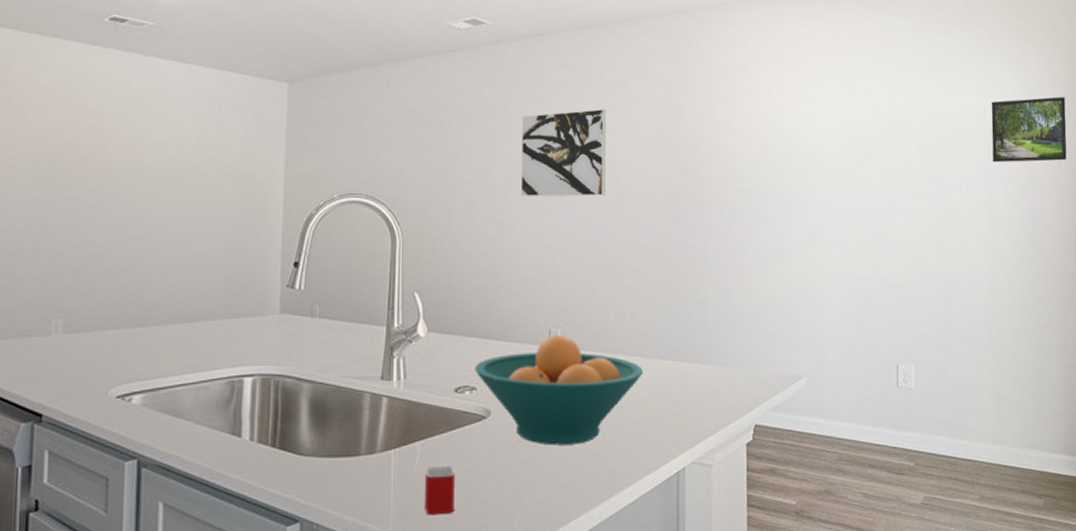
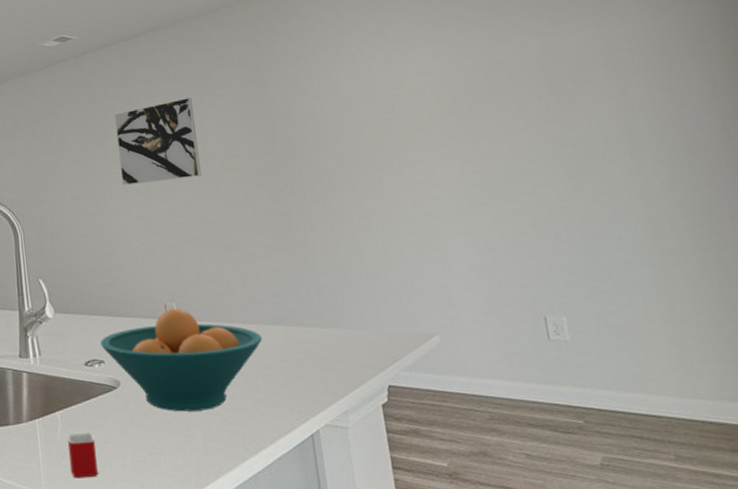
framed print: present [991,97,1067,163] -> none [614,12,724,94]

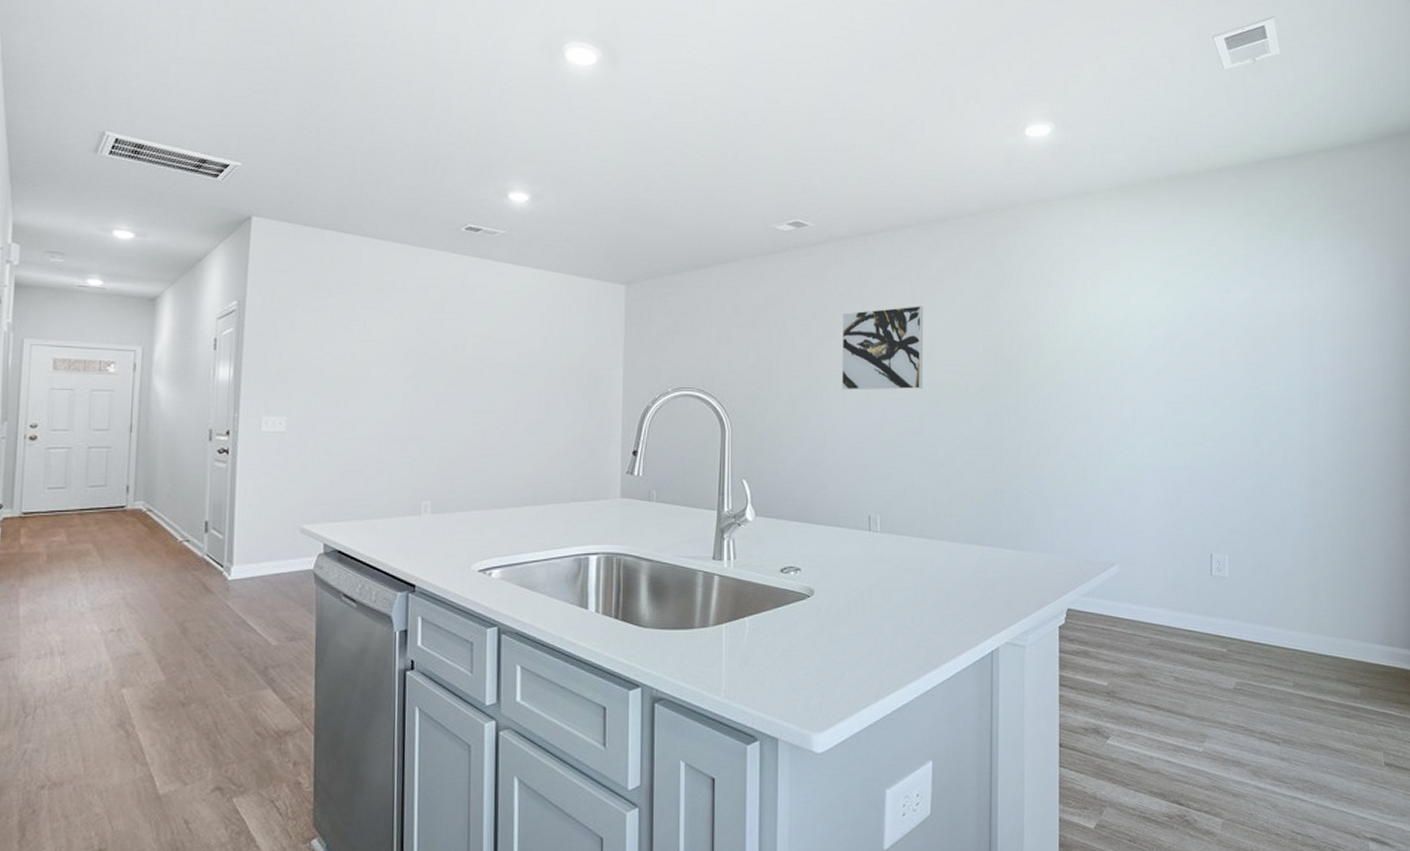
mug: present [66,432,98,479] -> none [752,640,782,685]
fruit bowl: present [100,308,262,412] -> none [799,521,958,624]

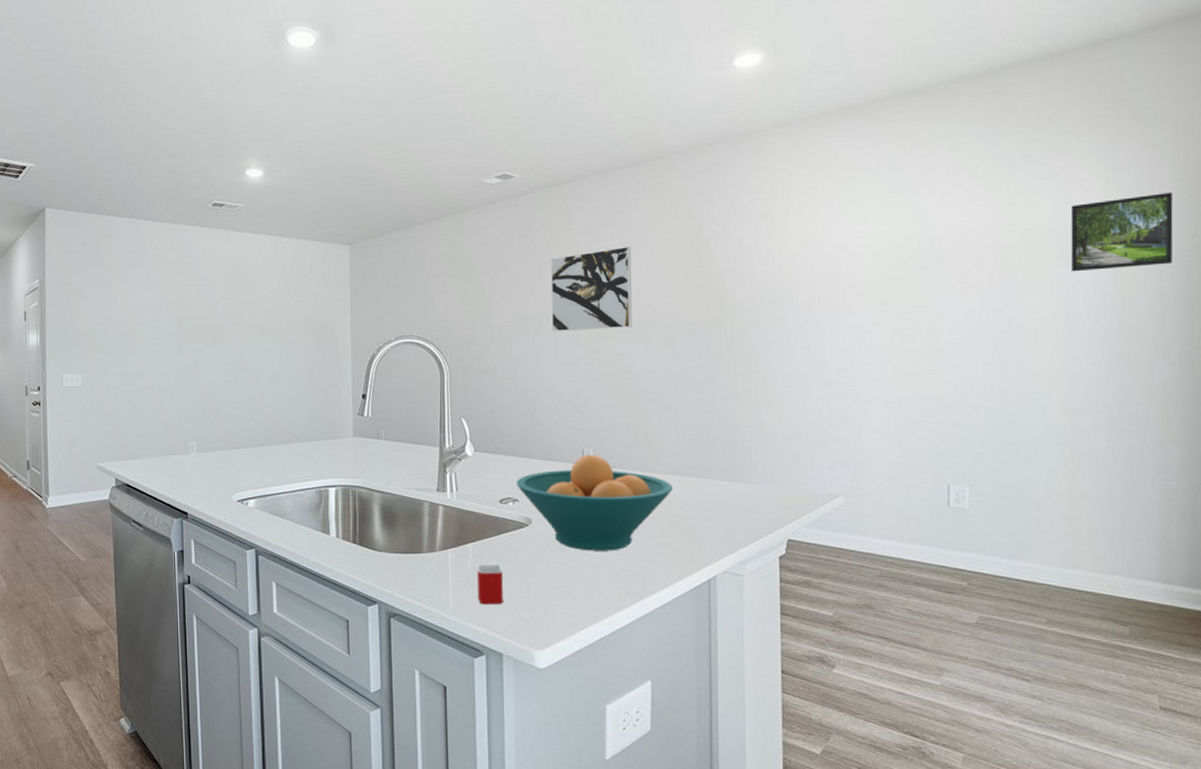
mug: none [752,640,782,685] -> present [476,564,504,605]
fruit bowl: none [799,521,958,624] -> present [516,455,673,551]
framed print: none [1313,288,1393,355] -> present [1070,192,1173,272]

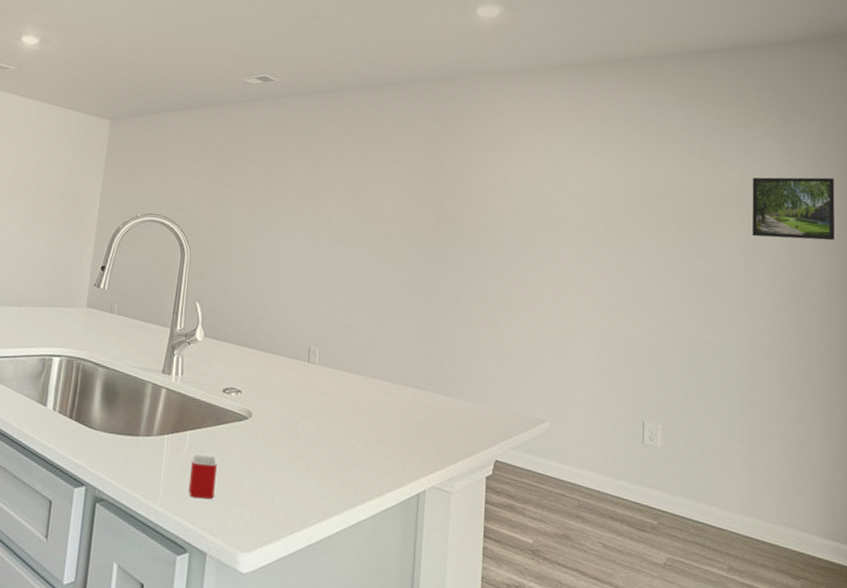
fruit bowl: present [516,455,673,551] -> none [241,353,391,454]
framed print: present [551,247,632,332] -> none [292,158,373,234]

